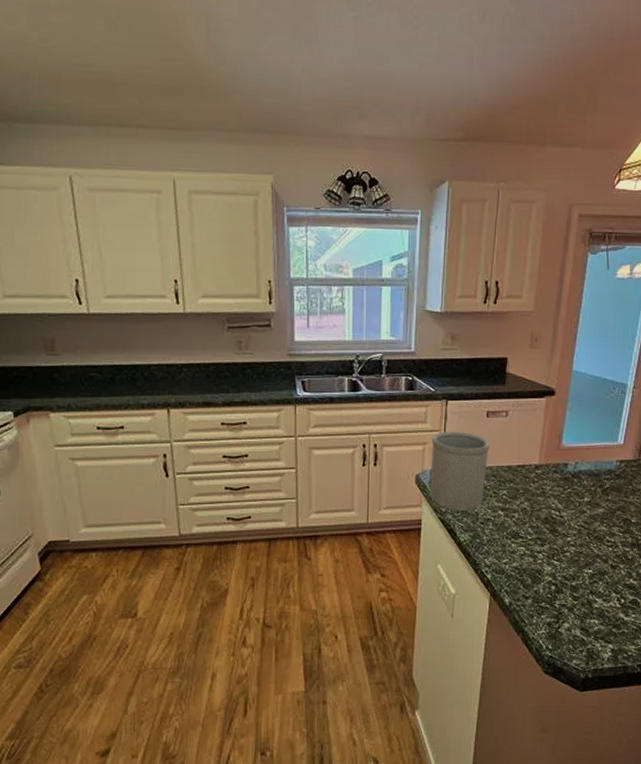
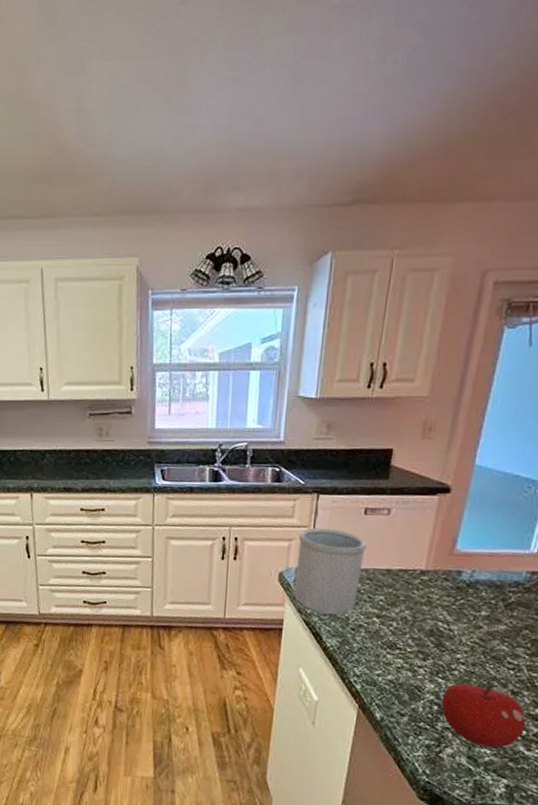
fruit: none [557,561,623,617] -> present [441,683,525,748]

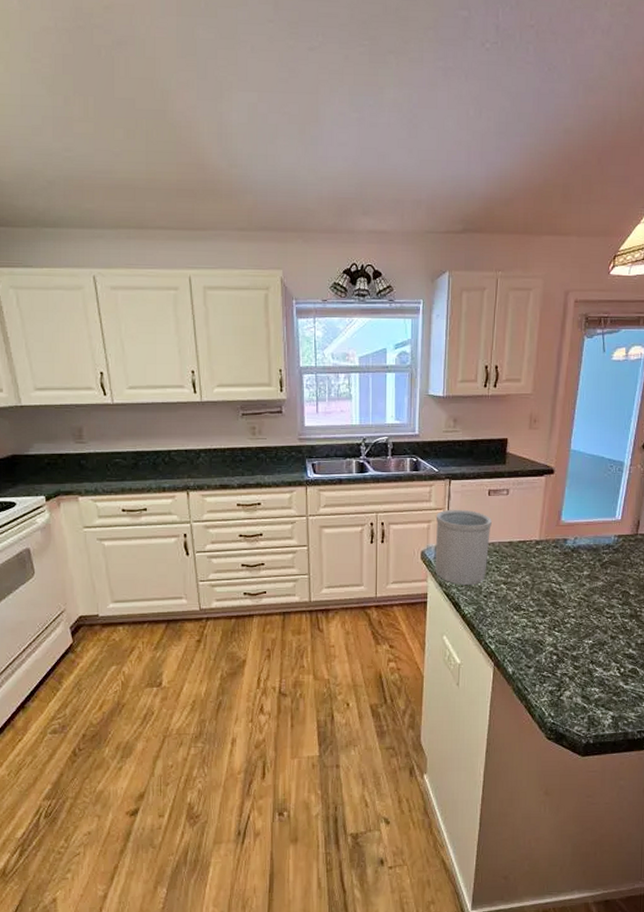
fruit: present [441,683,525,748] -> none [559,632,622,686]

